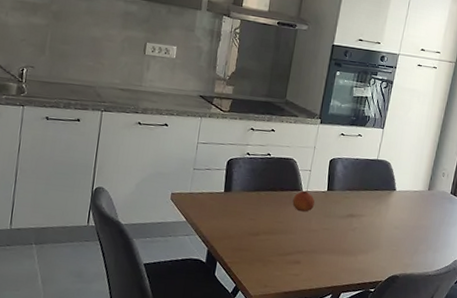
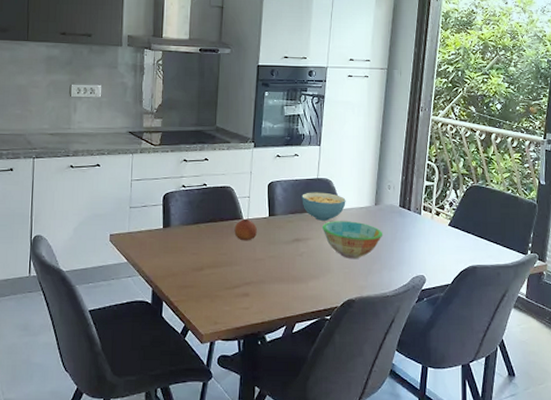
cereal bowl: none [360,171,402,200] -> present [302,192,346,221]
bowl: none [377,201,433,238] -> present [323,221,383,258]

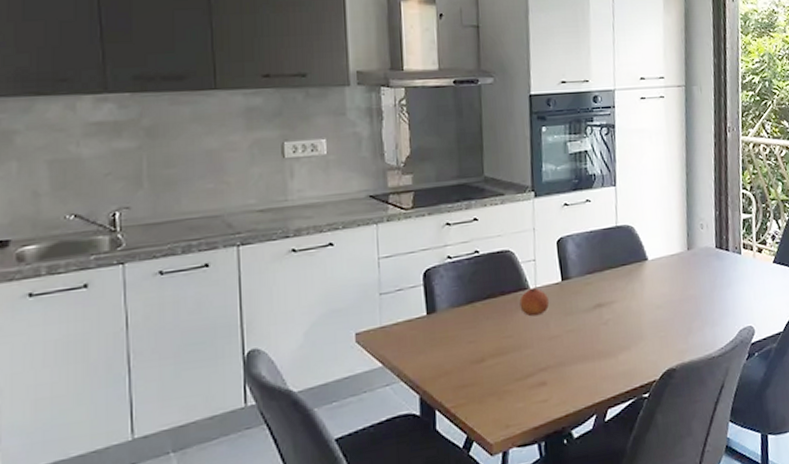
cereal bowl: present [302,192,346,221] -> none [599,242,654,278]
bowl: present [323,221,383,258] -> none [628,273,701,319]

